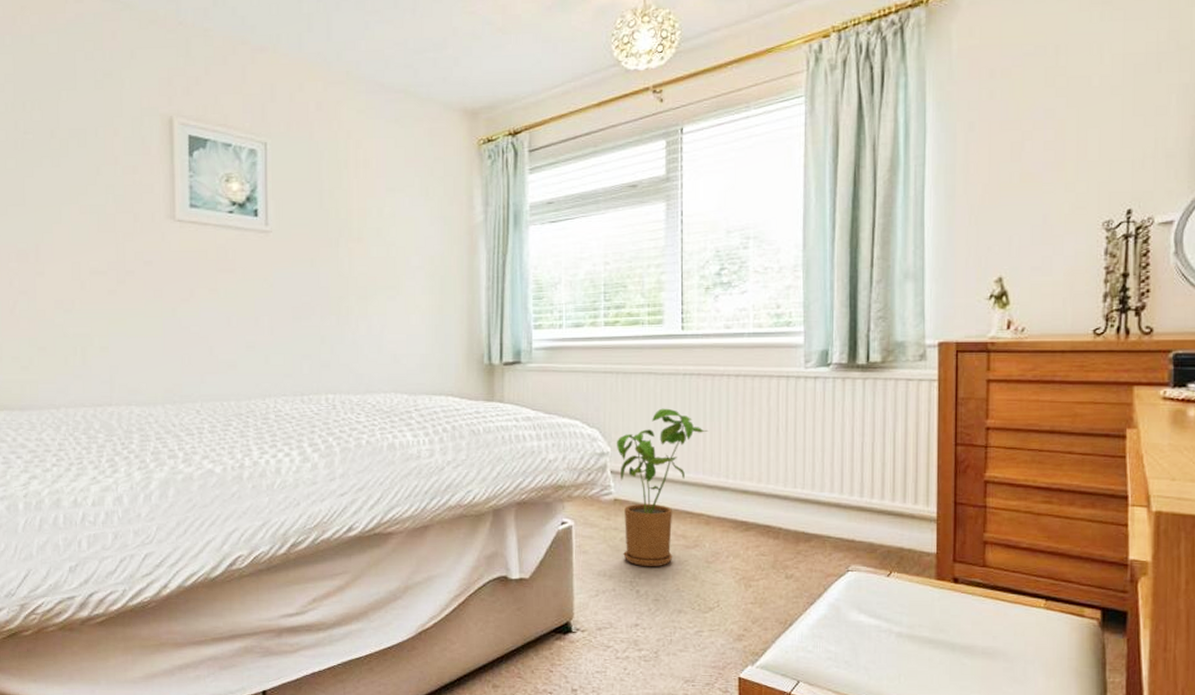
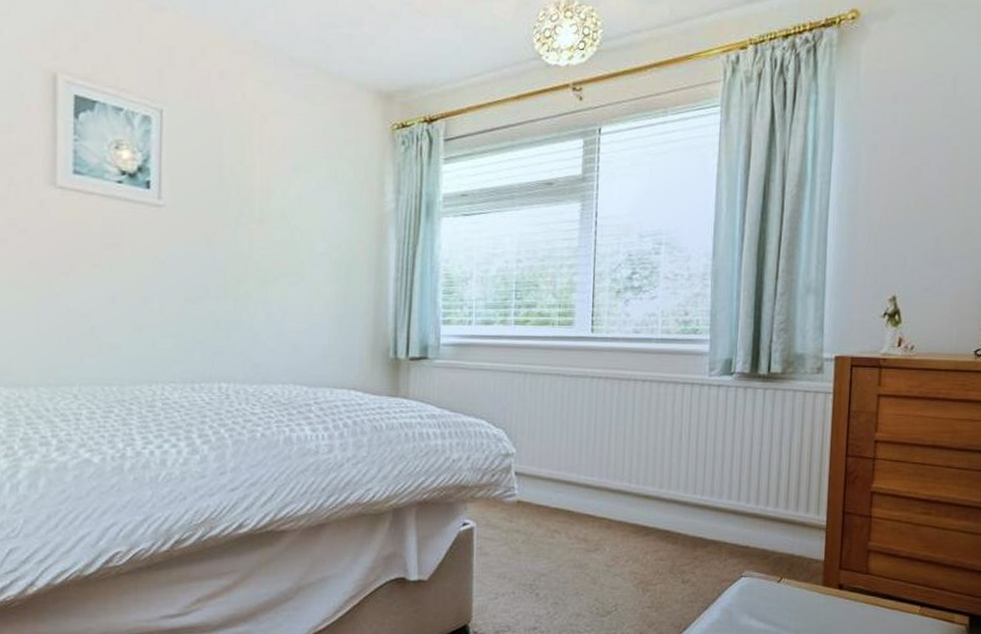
house plant: present [616,408,709,567] -> none [521,410,614,571]

